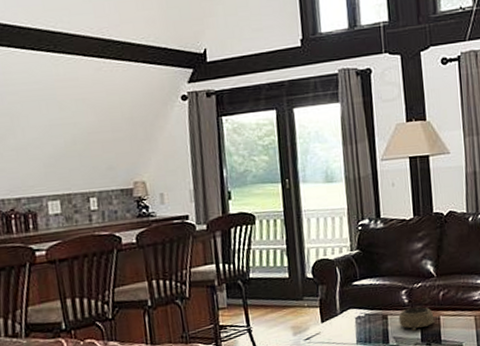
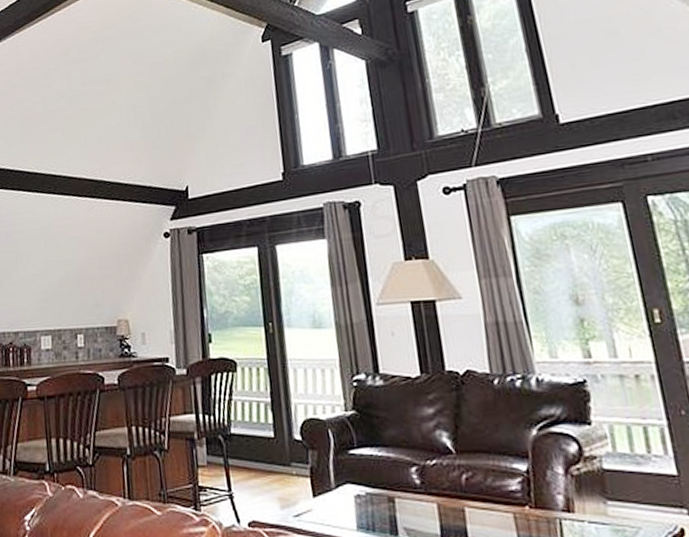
decorative bowl: present [398,307,435,331] -> none [408,491,458,523]

